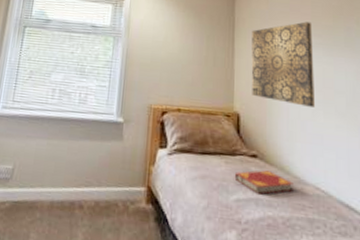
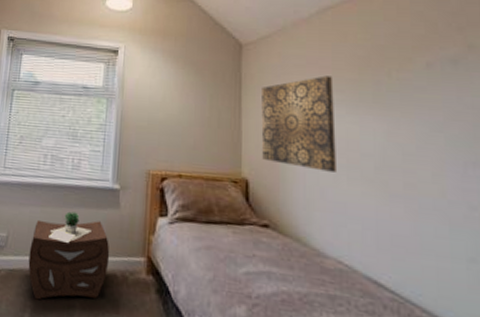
nightstand: none [32,144,113,231] -> present [28,211,110,300]
hardback book: present [234,170,293,195] -> none [243,241,311,268]

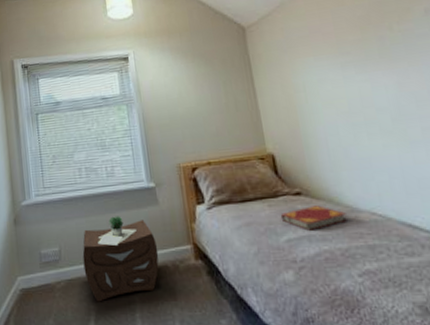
hardback book: none [243,241,311,268] -> present [280,205,347,231]
wall art: present [261,75,336,172] -> none [271,41,356,134]

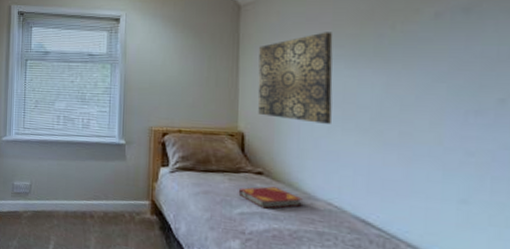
nightstand: present [82,216,159,302] -> none [49,164,119,235]
wall art: none [271,41,356,134] -> present [257,32,333,124]

